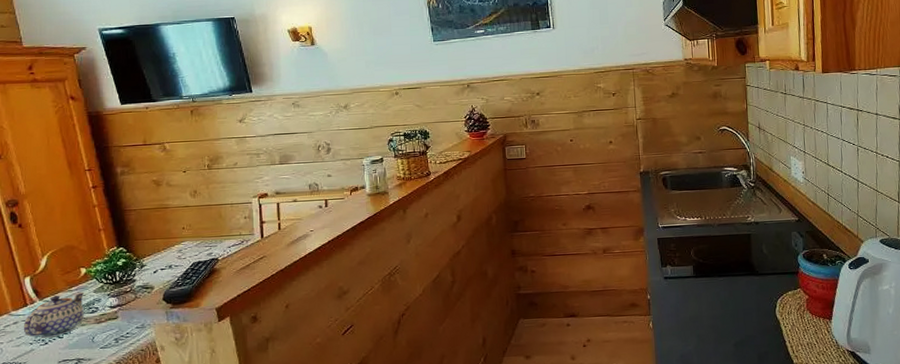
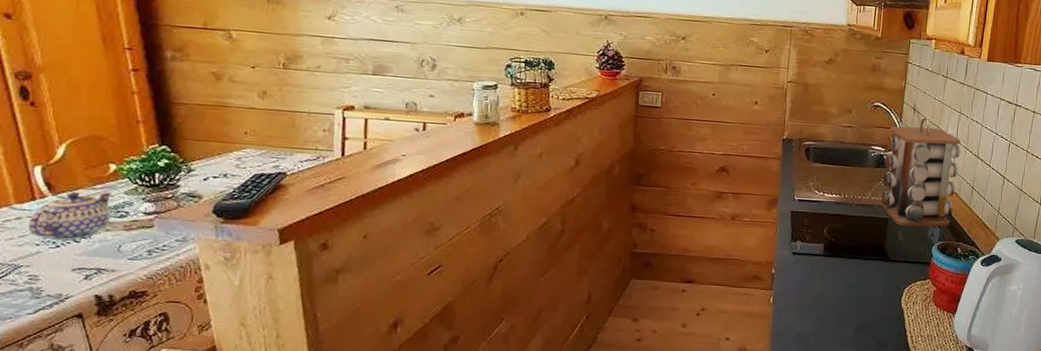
spice rack: none [737,134,813,240] -> present [880,117,961,227]

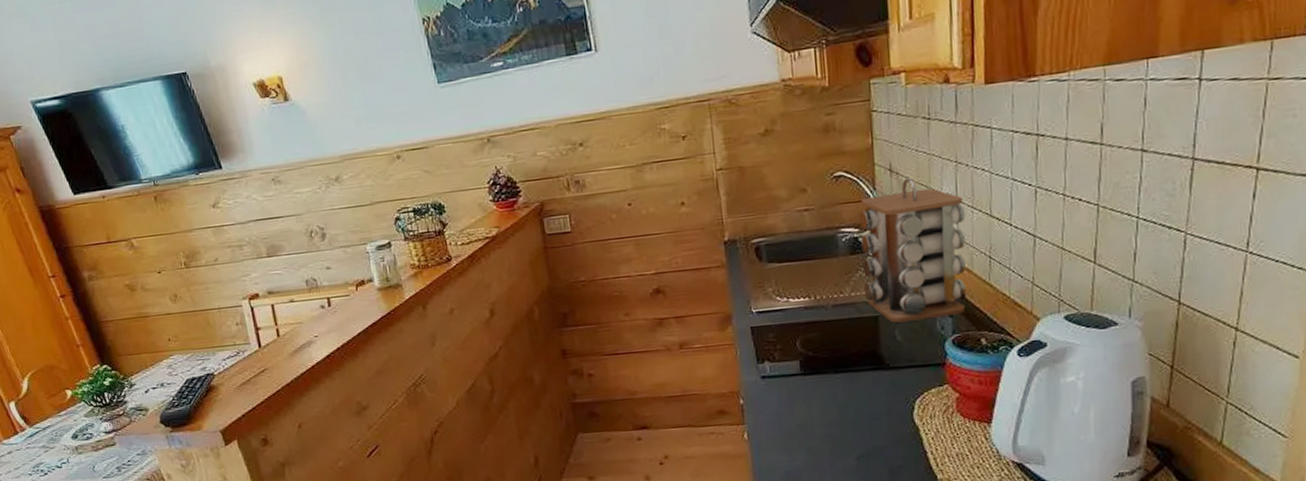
teapot: present [28,192,112,241] -> none [18,417,81,469]

